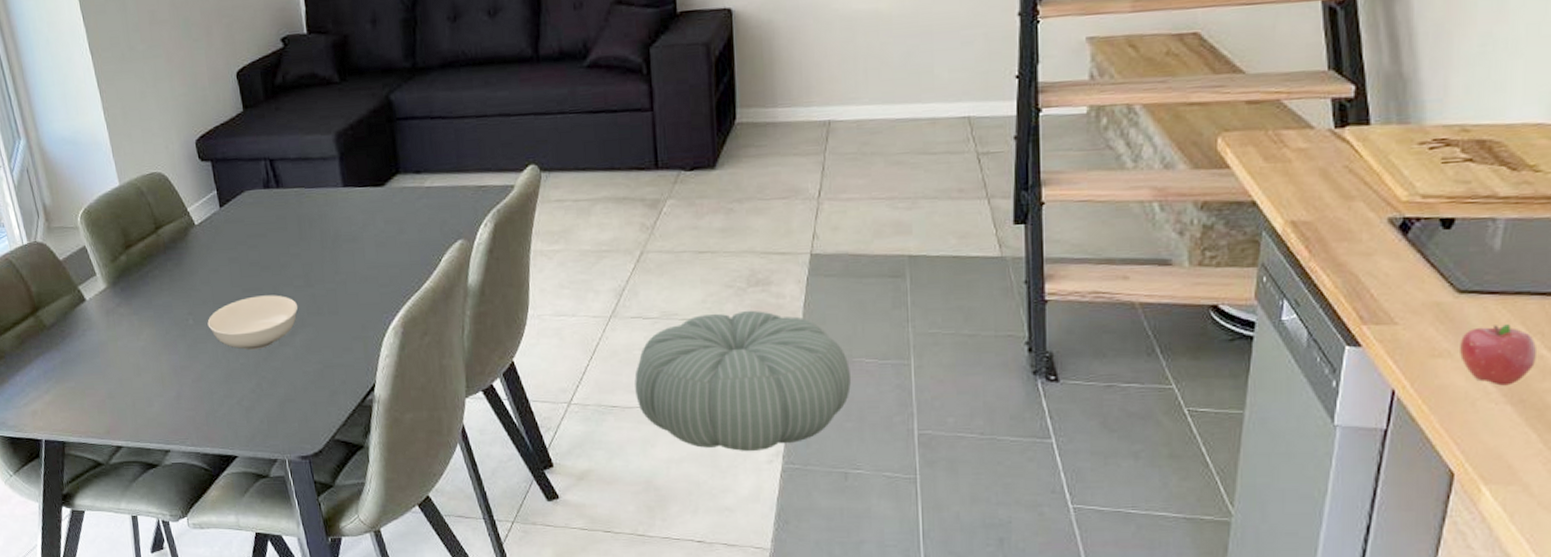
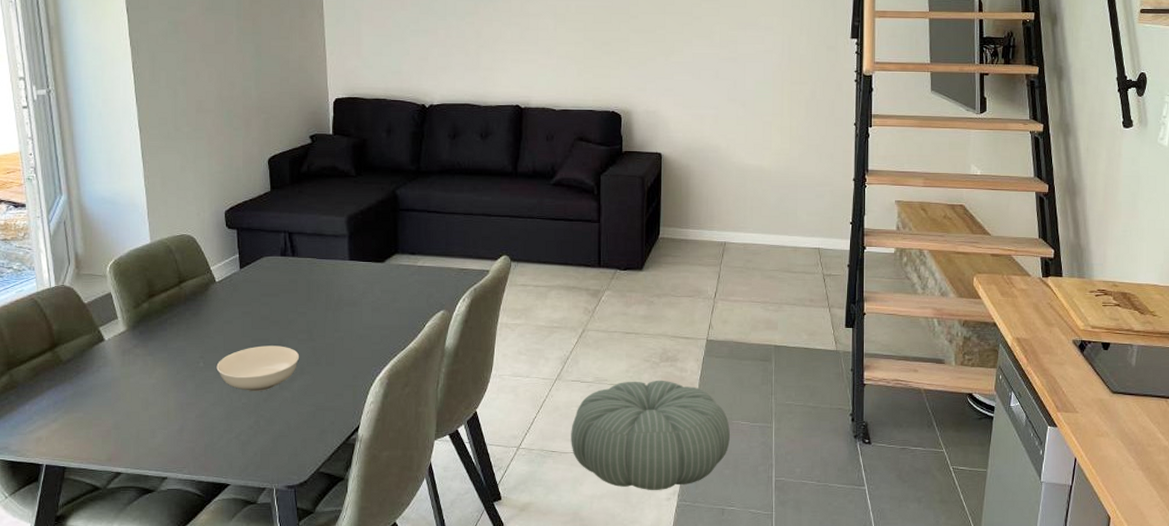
fruit: present [1460,324,1536,386] -> none [1113,416,1155,457]

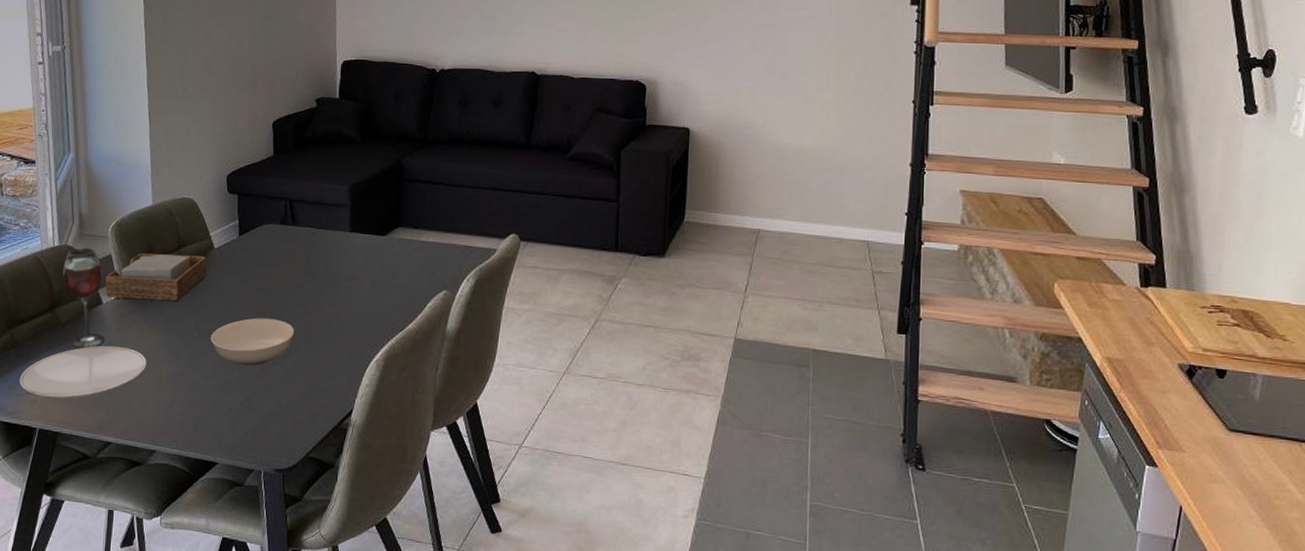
plate: none [22,380,153,434] -> present [19,345,147,399]
wineglass: none [61,287,109,384] -> present [62,247,105,348]
napkin holder: none [106,289,209,335] -> present [105,253,207,302]
pouf: present [571,380,730,490] -> none [578,380,759,506]

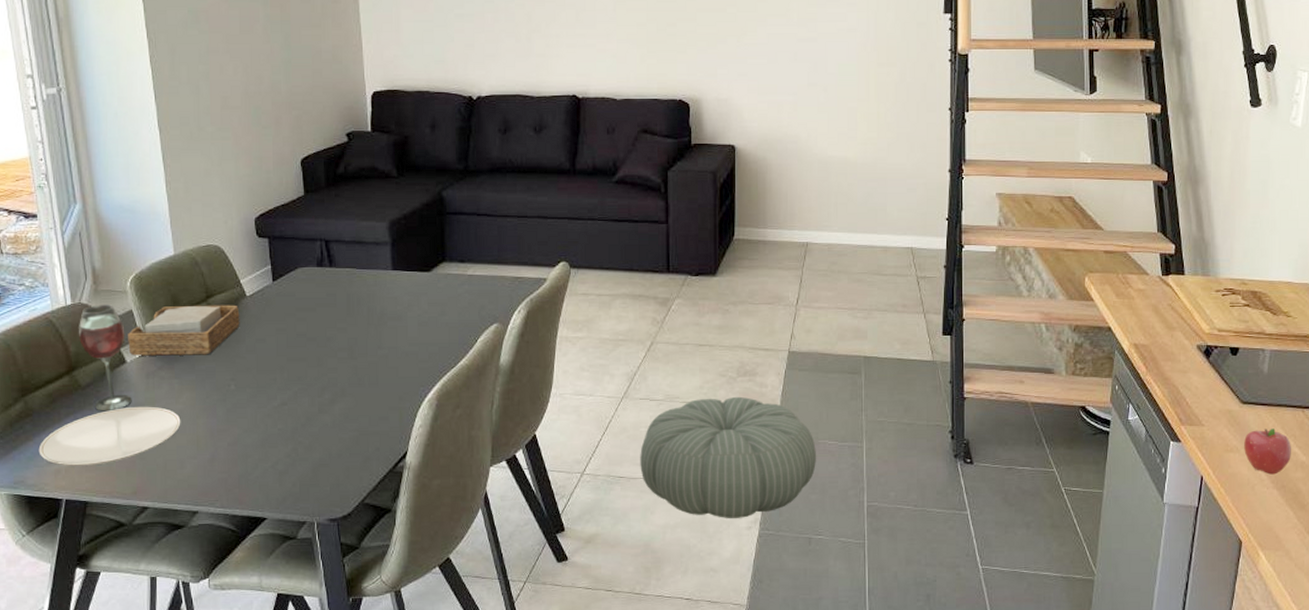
bowl: present [210,318,295,367] -> none [249,365,340,417]
pouf: none [578,380,759,506] -> present [640,396,816,518]
fruit: none [1230,460,1286,512] -> present [1244,428,1291,475]

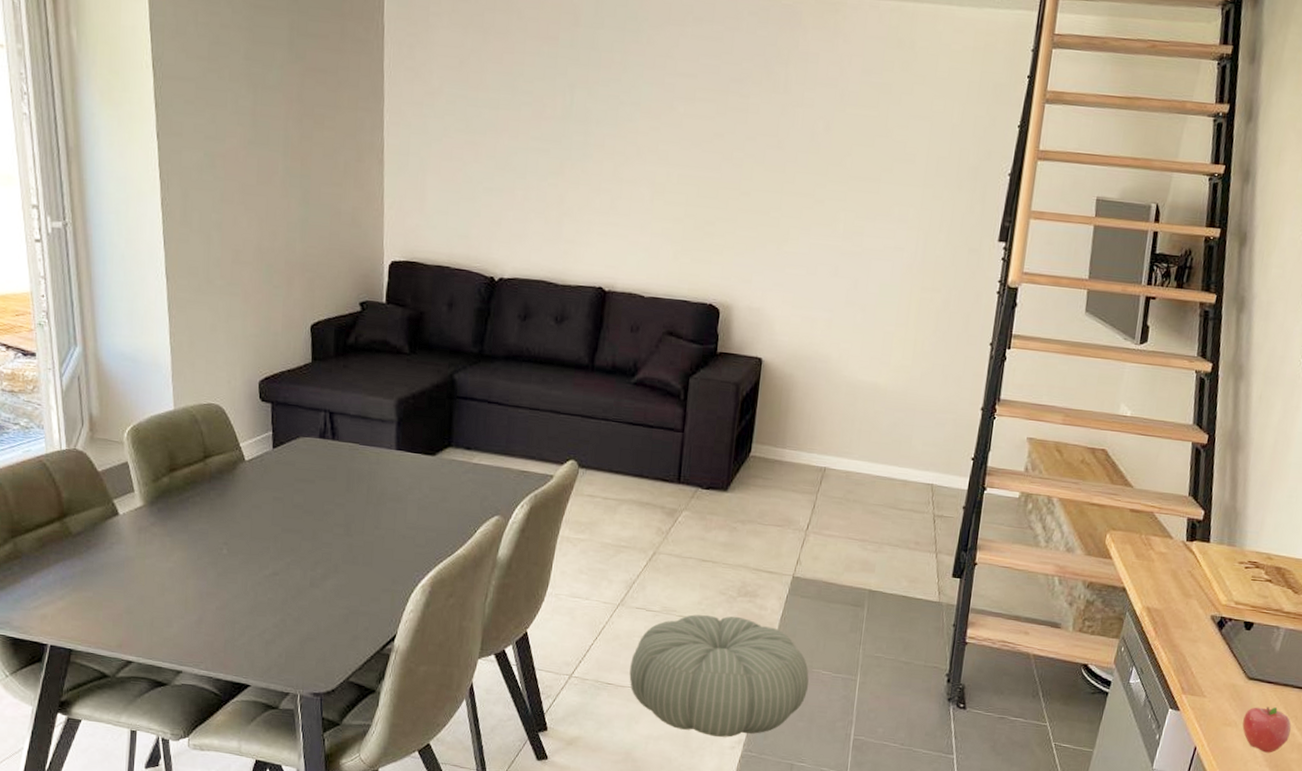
plate: present [38,406,181,466] -> none [26,560,171,615]
wineglass: present [78,305,132,410] -> none [71,453,122,562]
napkin holder: present [128,305,240,356] -> none [122,462,237,516]

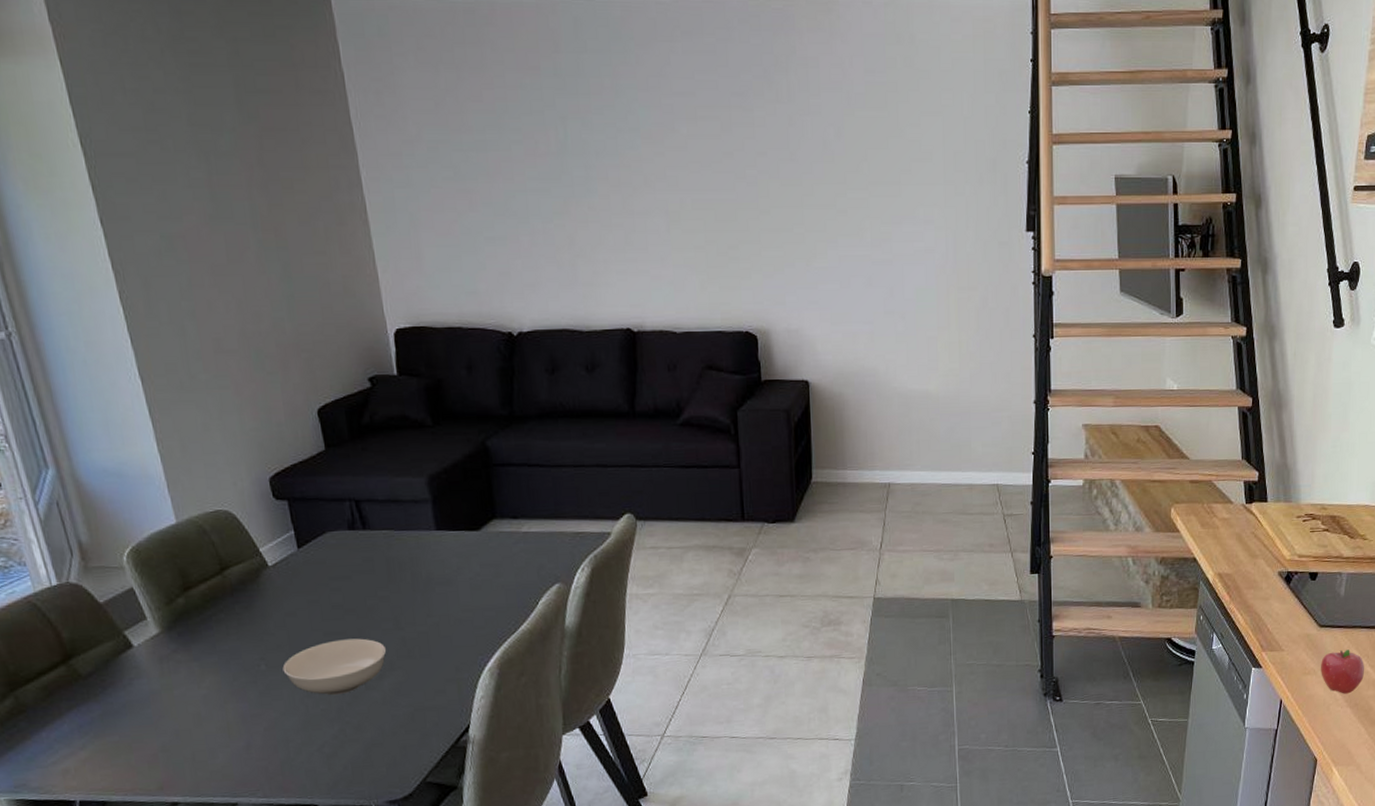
bowl: none [241,537,335,588] -> present [282,638,387,696]
pouf: present [629,614,809,738] -> none [723,647,906,772]

